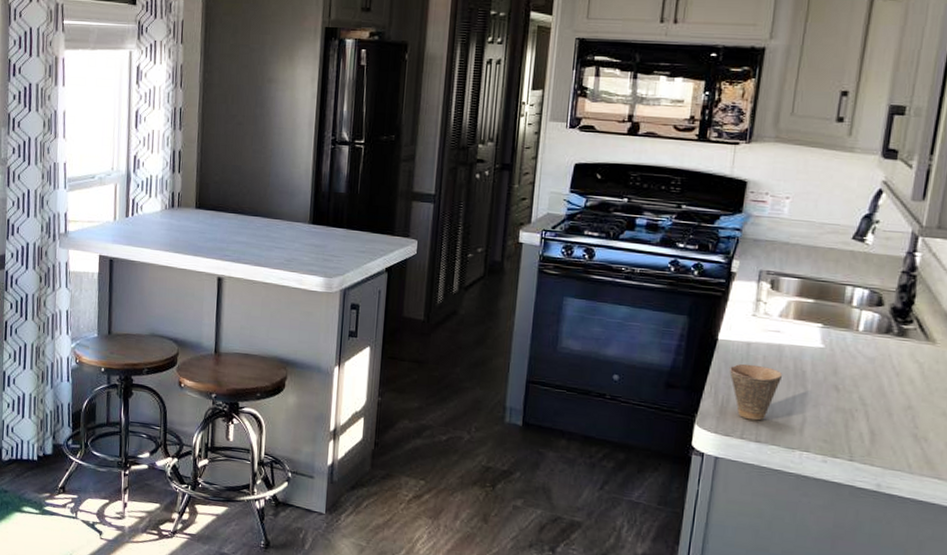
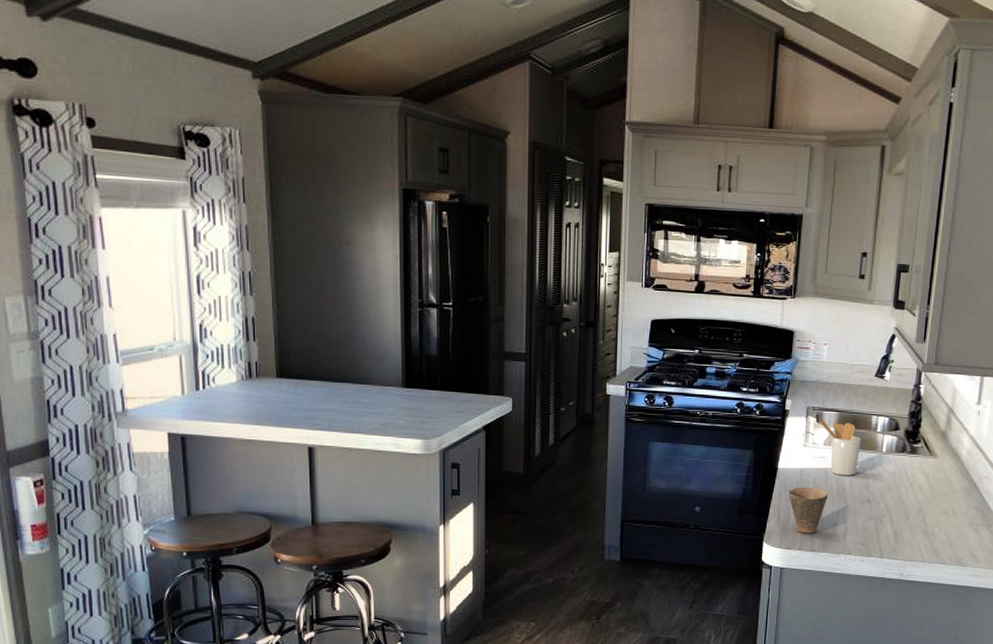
utensil holder: none [775,287,831,357] -> present [820,420,862,476]

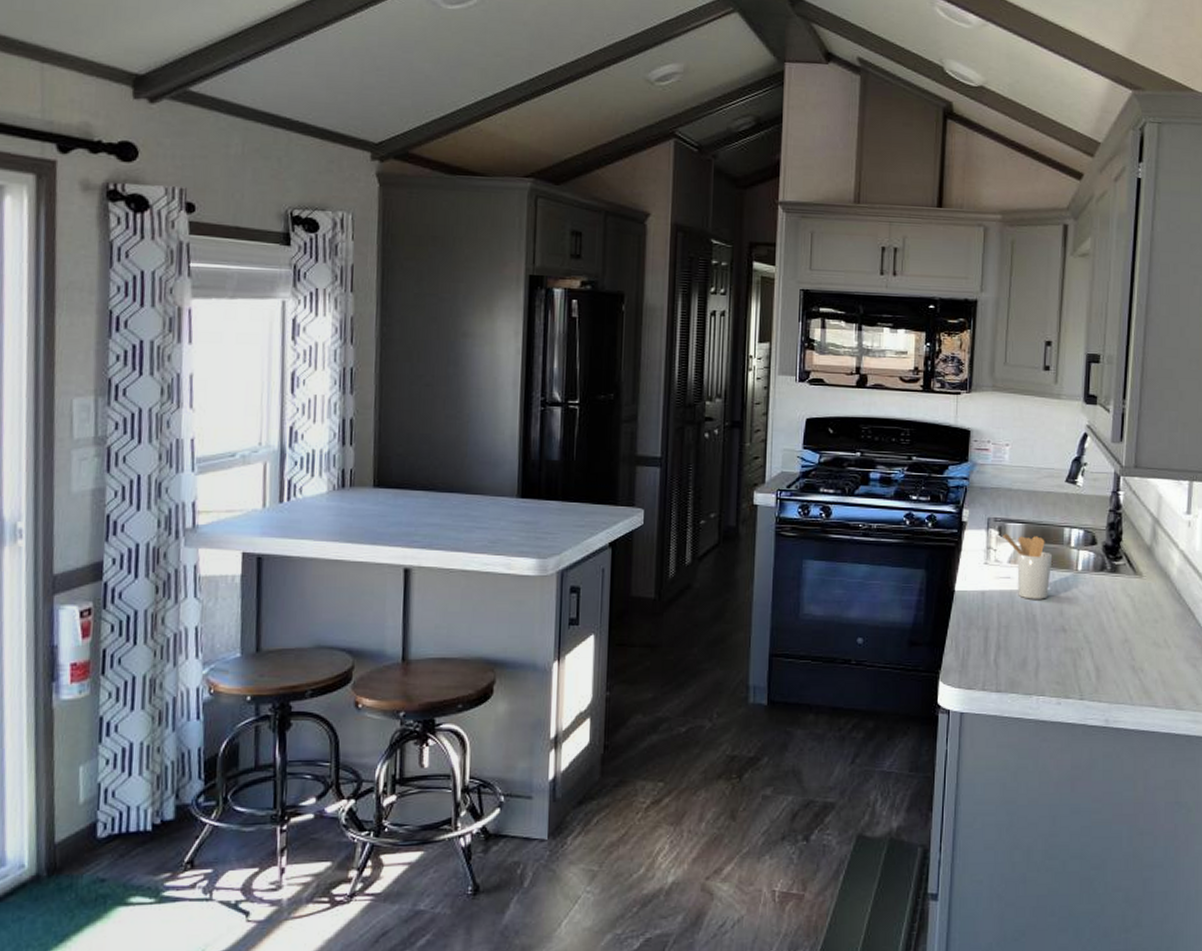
cup: present [788,487,829,534] -> none [968,613,1016,670]

